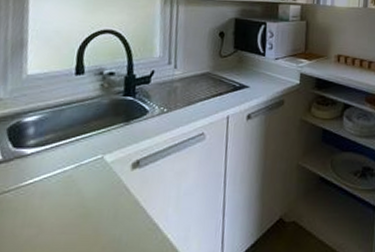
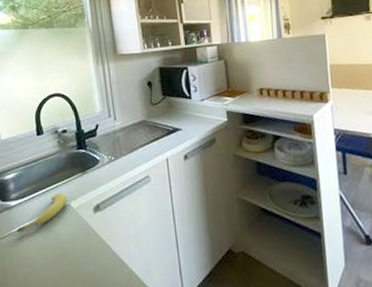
fruit: none [27,143,101,187] -> present [16,192,66,233]

